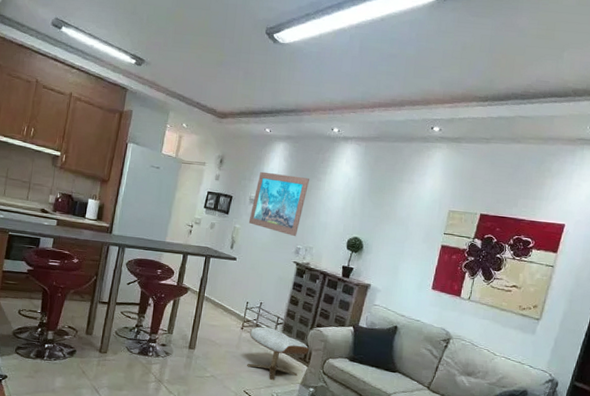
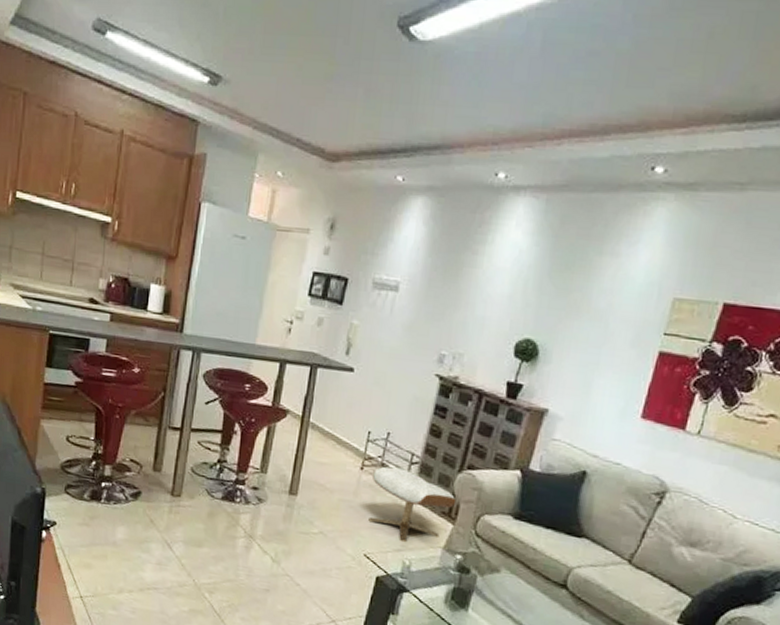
wall art: present [248,171,309,237] -> none [371,241,460,338]

